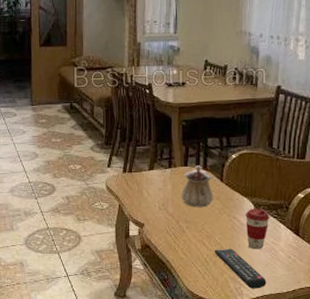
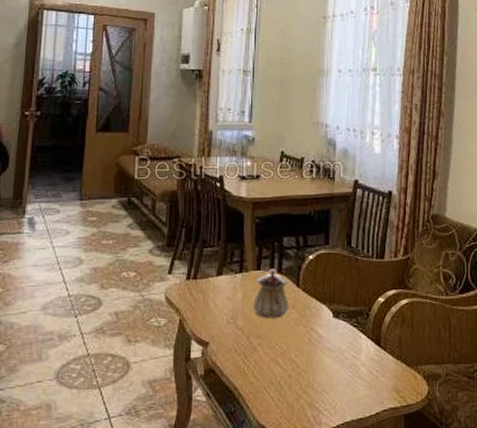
remote control: present [214,248,267,289] -> none [289,366,348,416]
coffee cup: present [245,208,270,250] -> none [324,316,350,367]

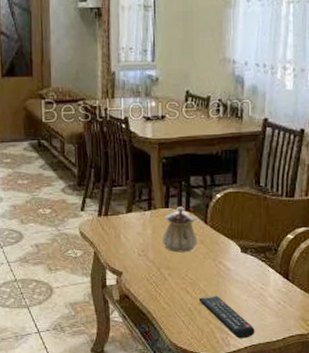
remote control: none [289,366,348,416] -> present [198,296,255,338]

